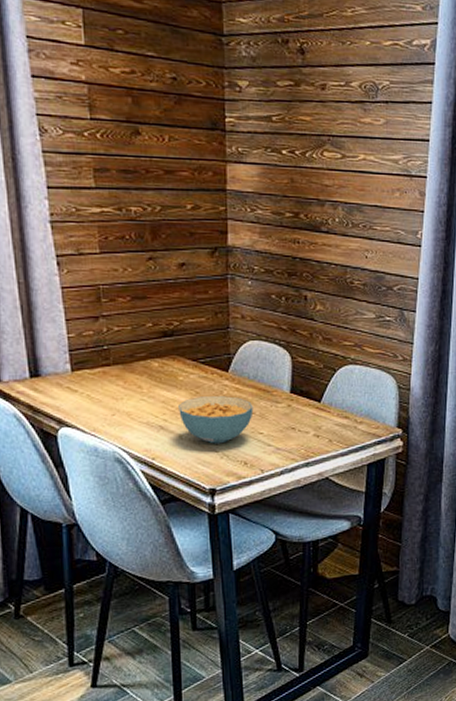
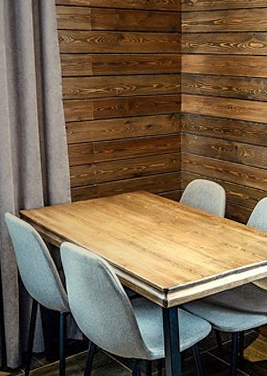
cereal bowl: present [178,396,254,444] -> none [144,220,197,255]

